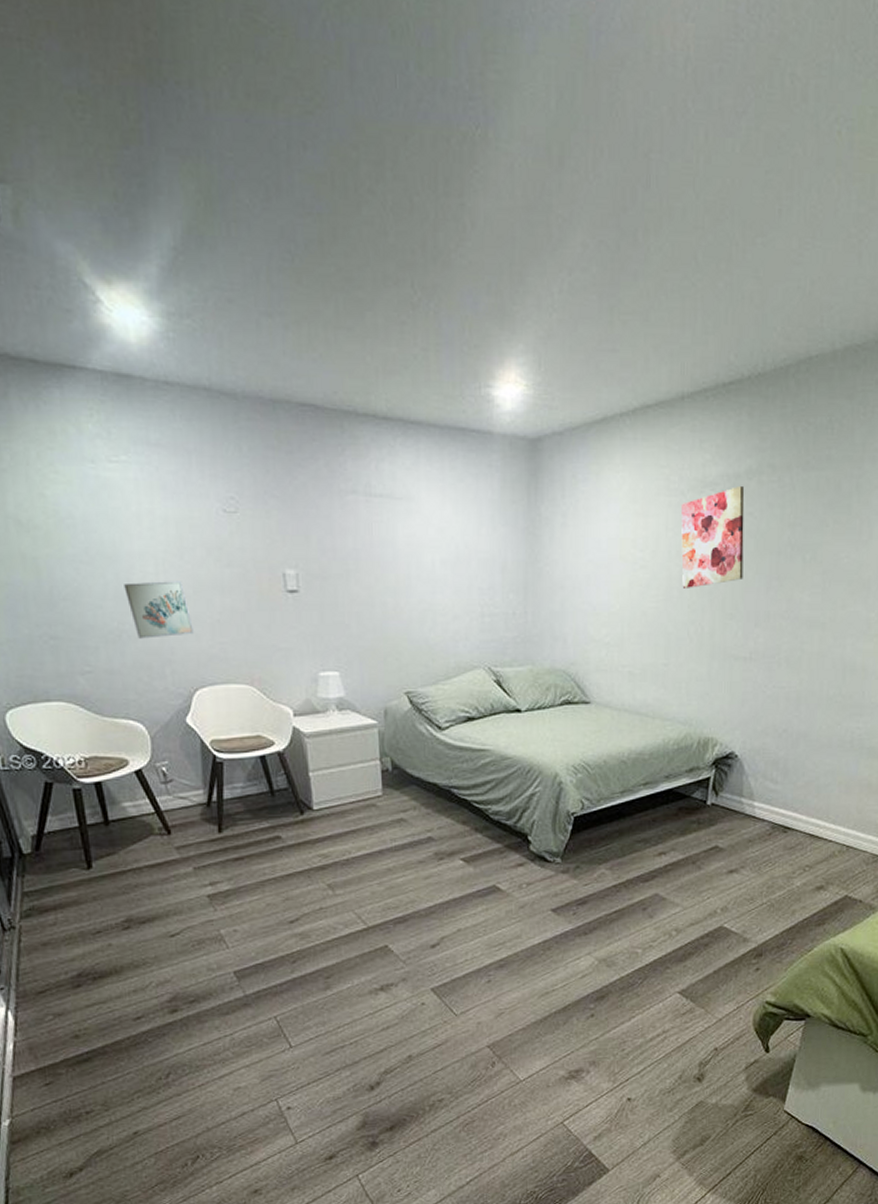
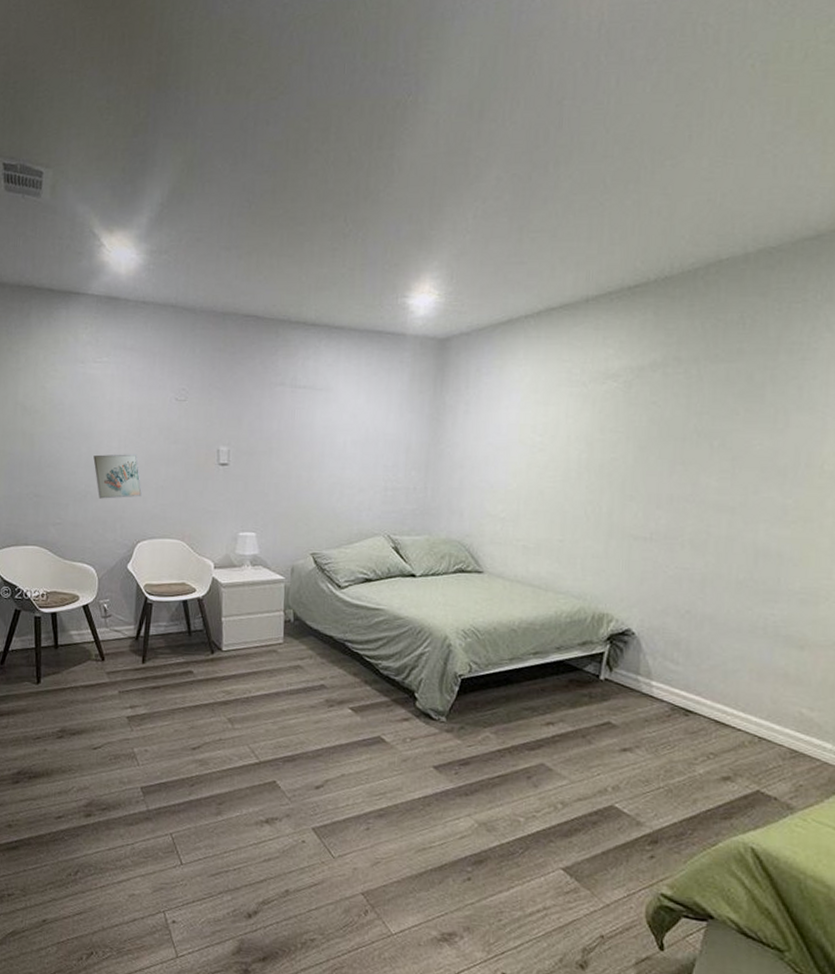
wall art: present [681,485,745,588] -> none [581,377,648,471]

